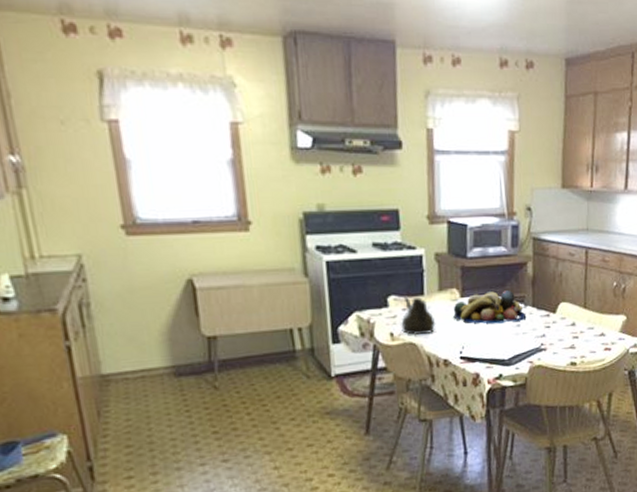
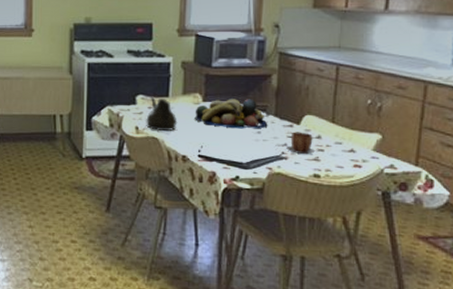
mug: none [545,320,571,343] -> present [286,132,316,154]

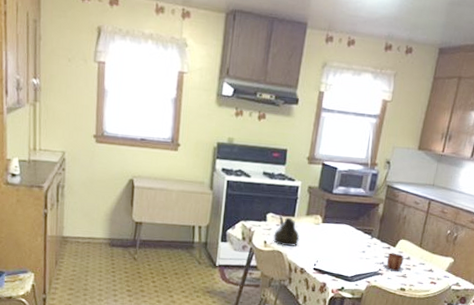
fruit bowl: present [195,97,268,129] -> none [314,221,372,249]

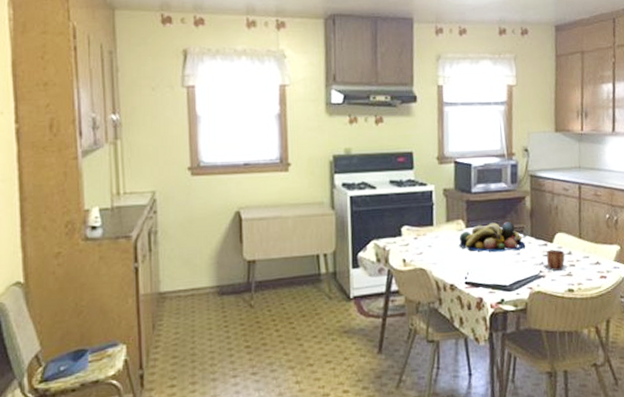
teapot: present [272,215,300,246] -> none [411,226,444,261]
fruit bowl: none [314,221,372,249] -> present [459,221,526,252]

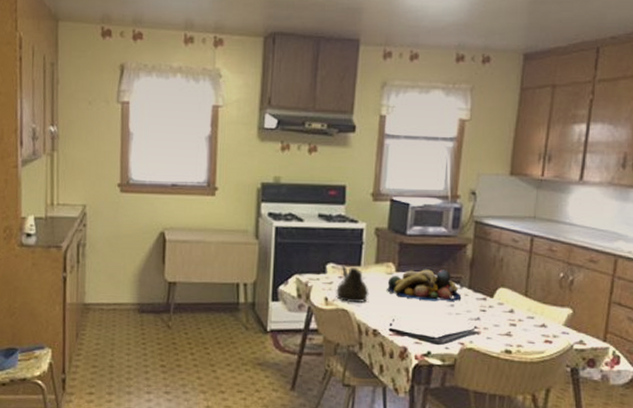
teapot: none [411,226,444,261] -> present [335,265,369,303]
mug: present [543,249,568,271] -> none [479,305,508,329]

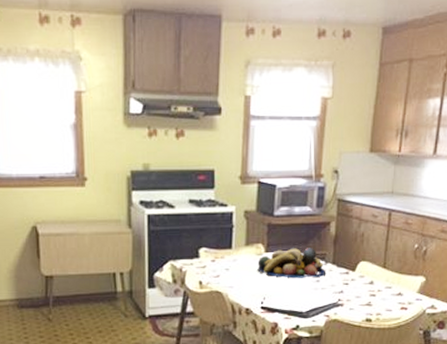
teapot: present [335,265,369,303] -> none [208,248,241,284]

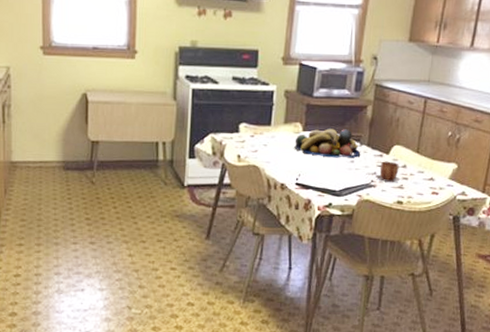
mug: none [342,278,368,300] -> present [375,161,401,182]

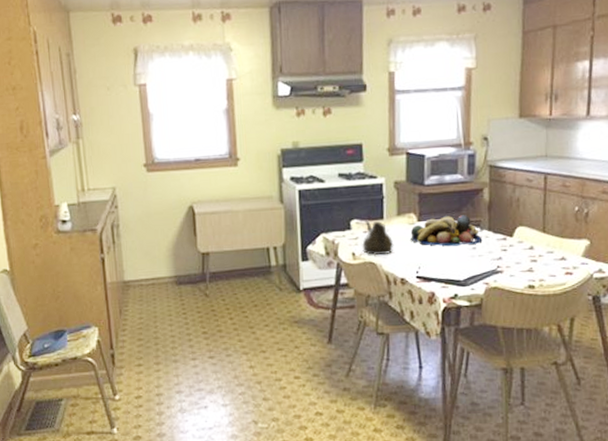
teapot: none [247,124,278,159] -> present [361,220,394,255]
mug: present [375,161,401,182] -> none [501,244,529,266]

